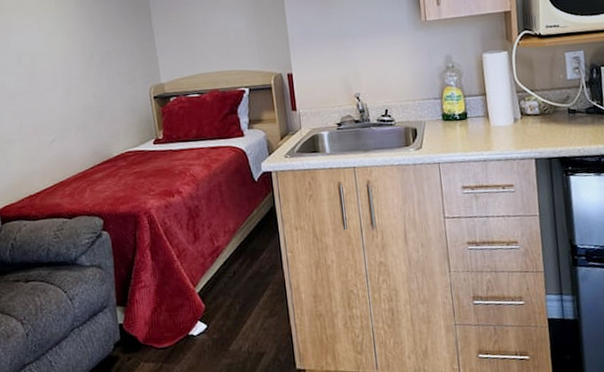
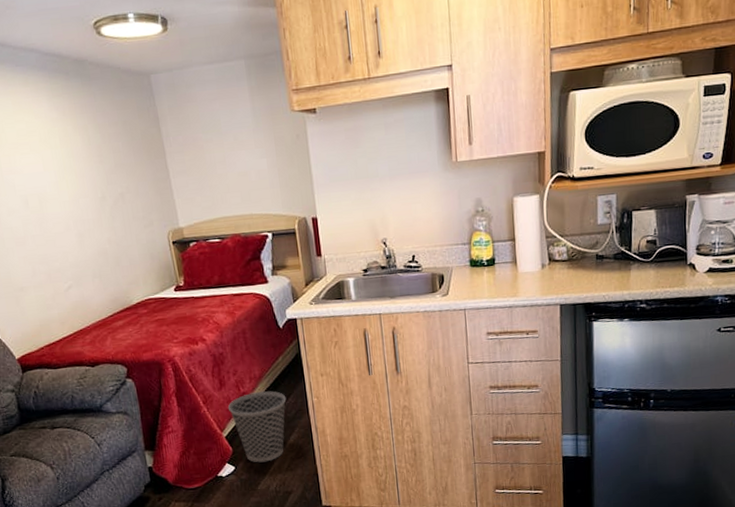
wastebasket: none [201,245,261,321] -> present [227,391,287,463]

